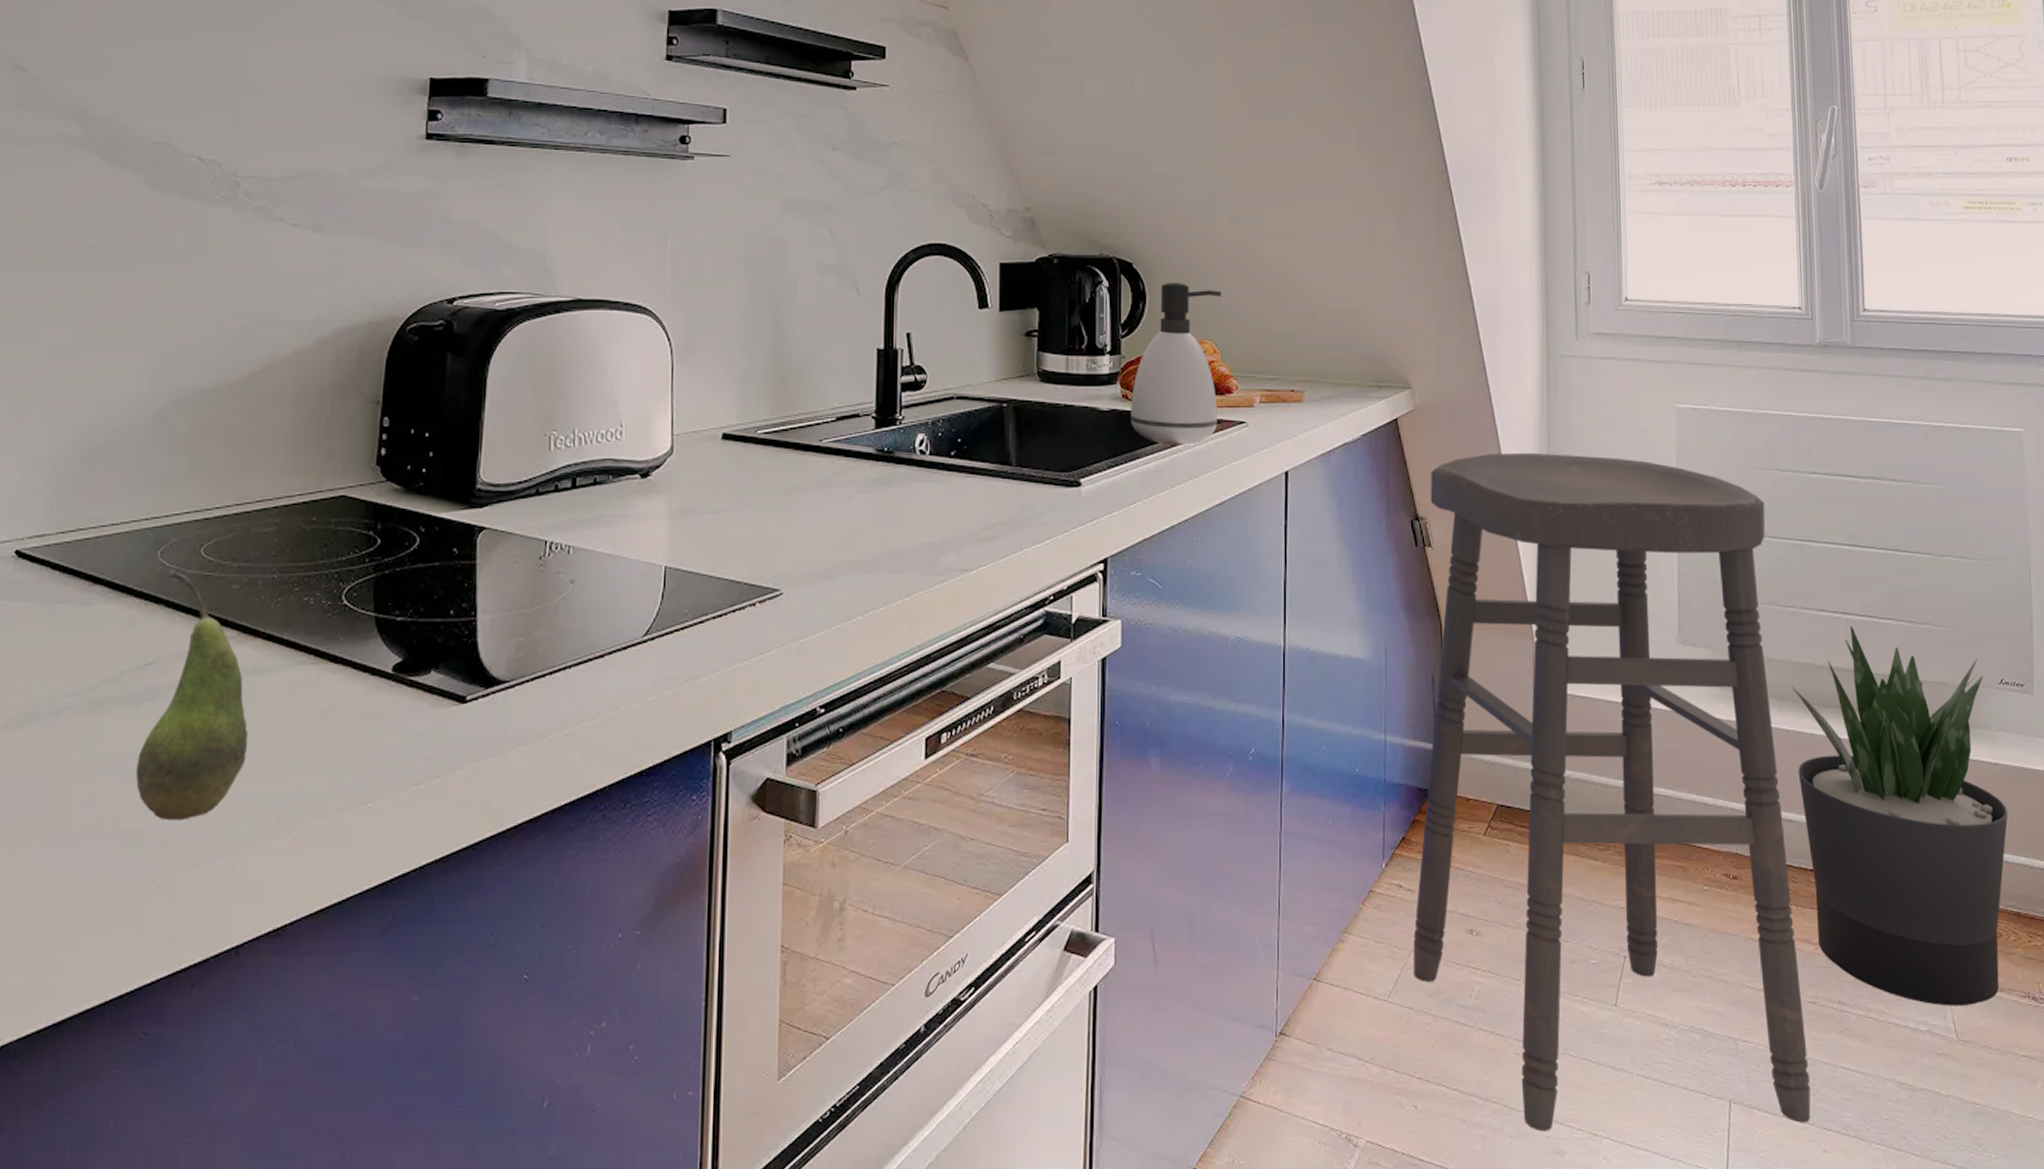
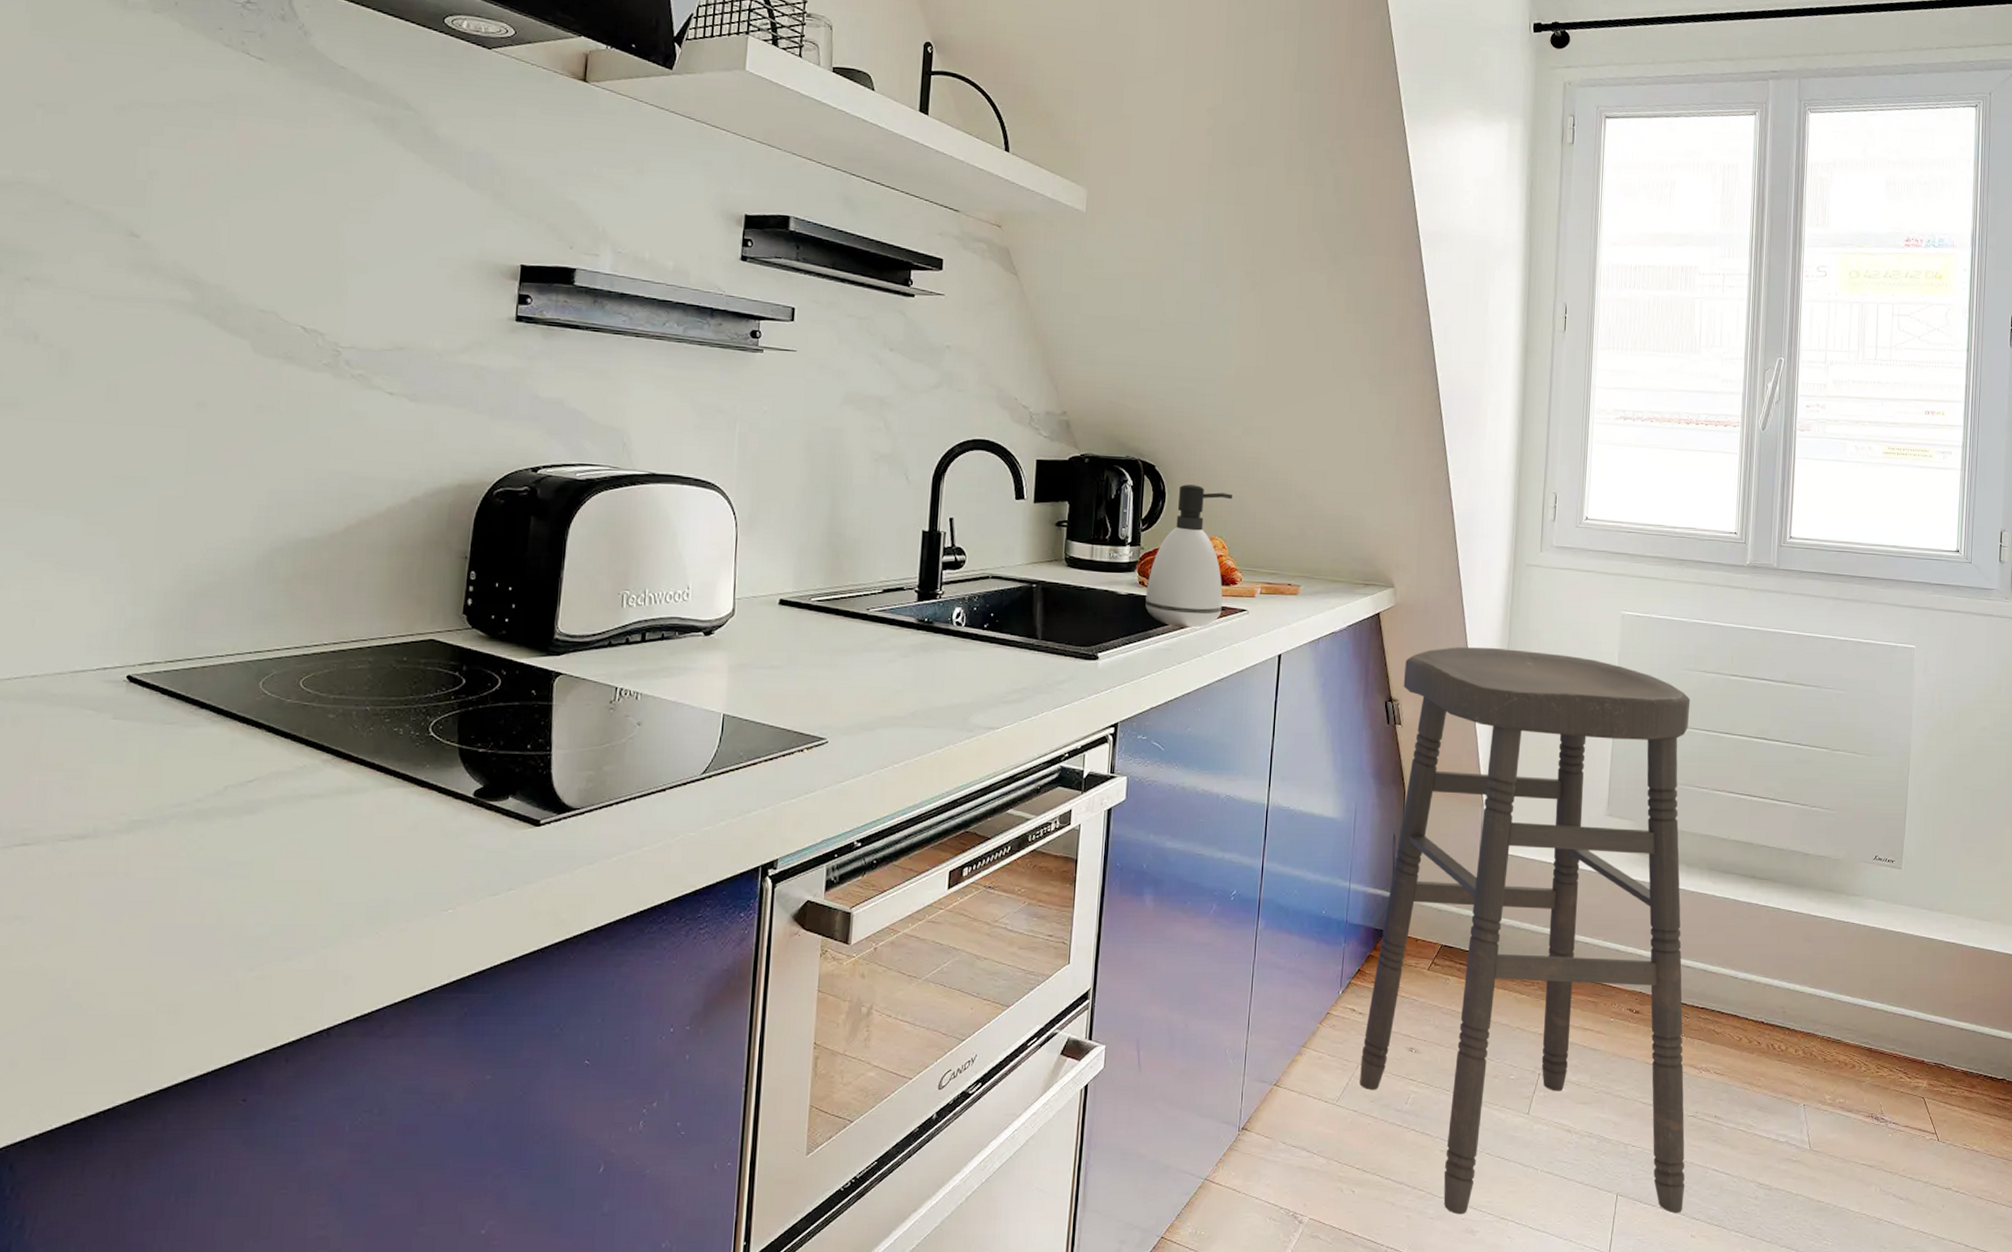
fruit: present [135,570,249,821] -> none [237,699,342,919]
planter: present [1792,626,2008,1006] -> none [1698,807,1870,1123]

